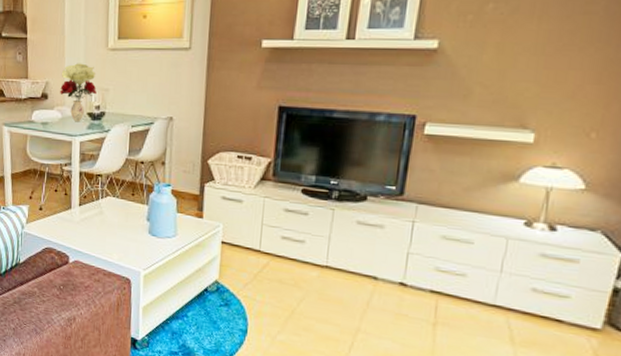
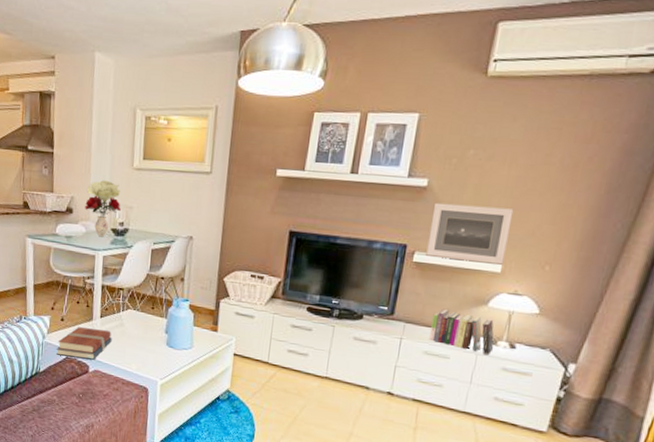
books: none [36,216,92,250] -> present [57,327,112,360]
picture frame: none [439,66,547,134] -> present [426,202,514,265]
books: none [446,186,529,240] -> present [428,308,494,356]

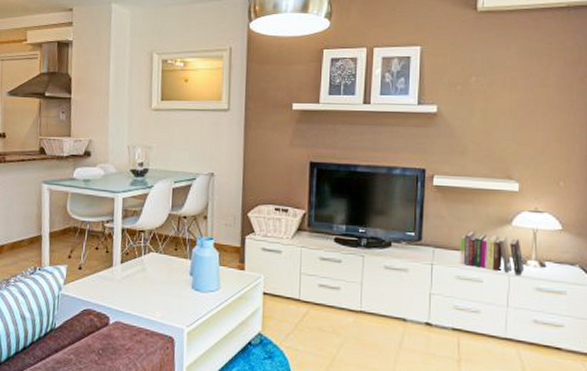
books: present [57,327,112,360] -> none [74,275,134,310]
flower bouquet: present [85,180,121,237] -> none [103,122,140,179]
picture frame: present [426,202,514,265] -> none [445,127,521,183]

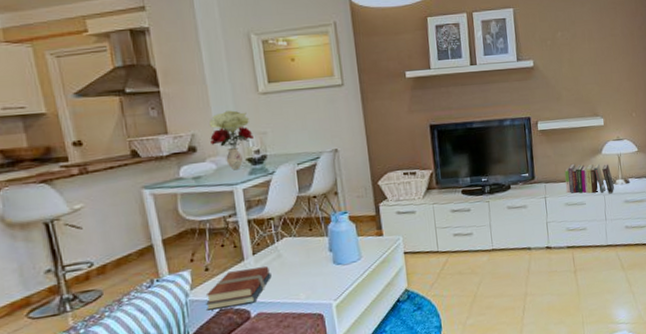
books: none [74,275,134,310] -> present [206,266,272,311]
flower bouquet: none [103,122,140,179] -> present [208,110,254,170]

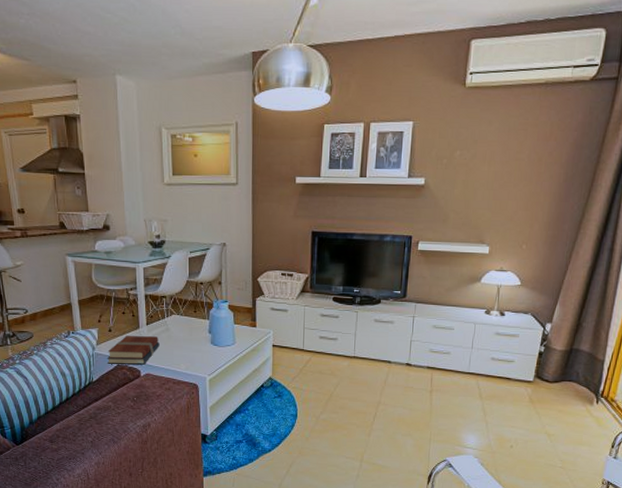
flower bouquet: present [208,110,254,170] -> none [121,197,156,250]
books: present [564,163,615,194] -> none [435,288,488,324]

